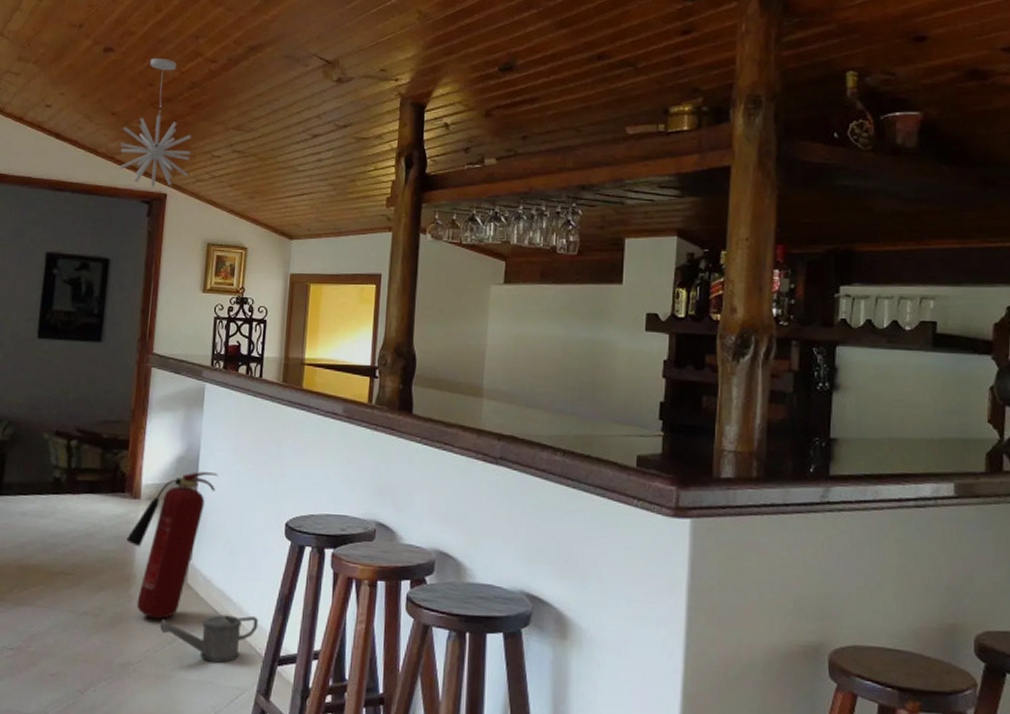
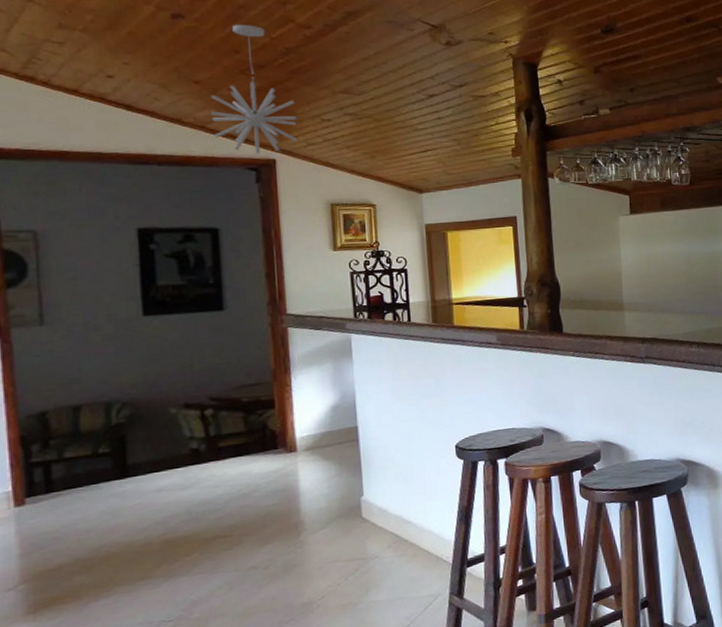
fire extinguisher: present [126,472,218,619] -> none [288,414,379,557]
watering can: present [160,614,259,663] -> none [339,530,442,581]

